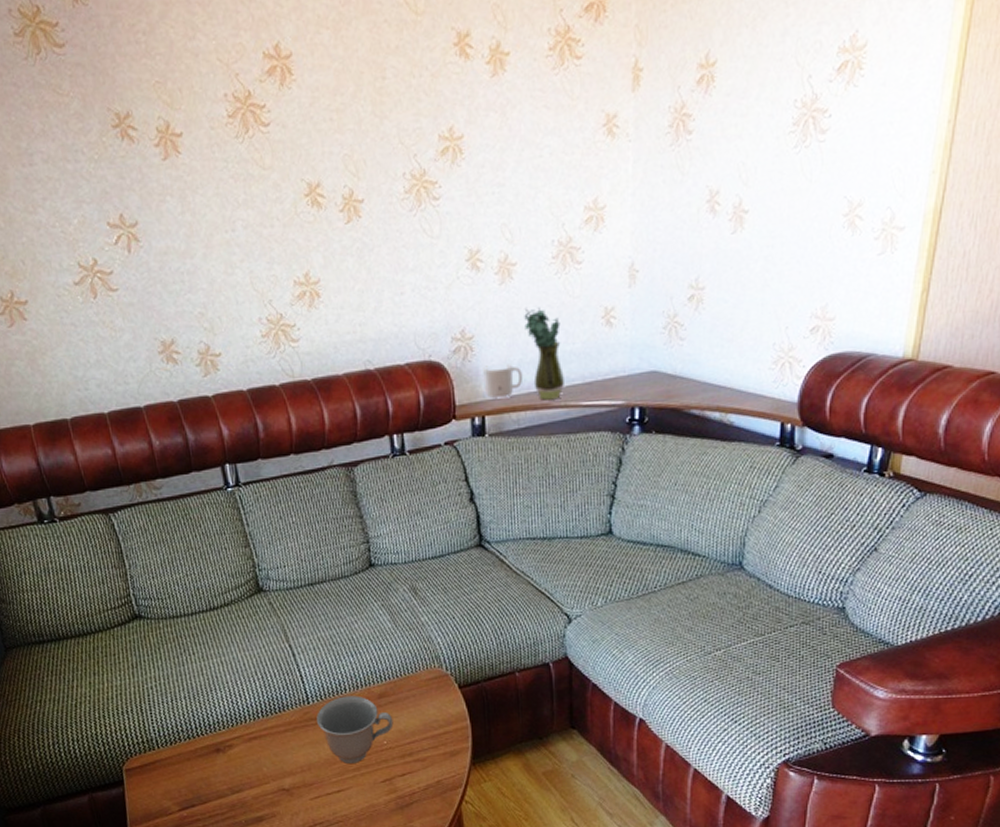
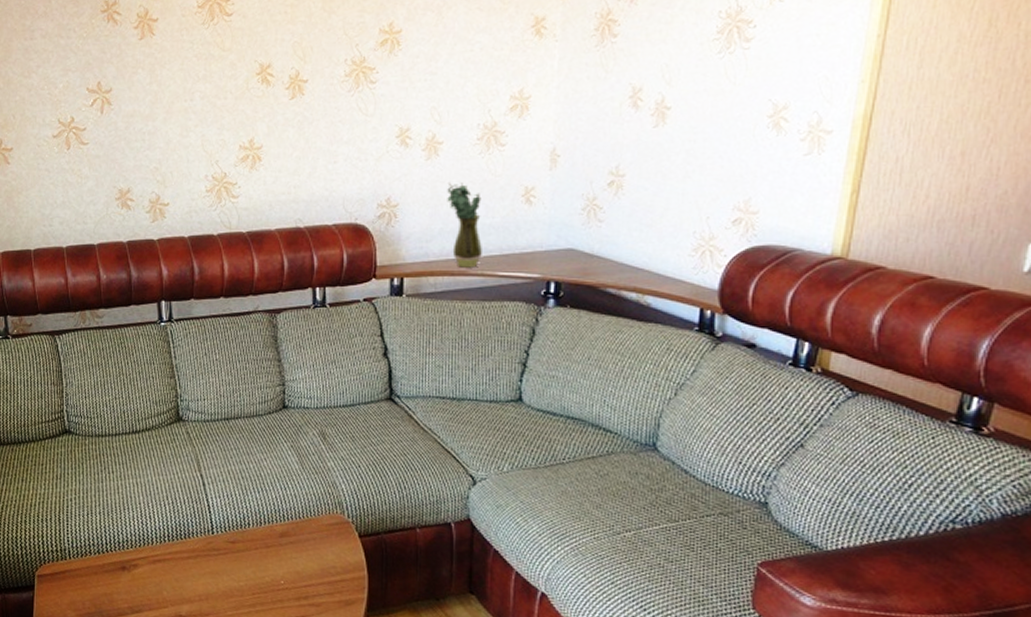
teacup: present [316,696,394,763] -> none [219,530,292,599]
mug: present [483,363,524,399] -> none [405,230,443,263]

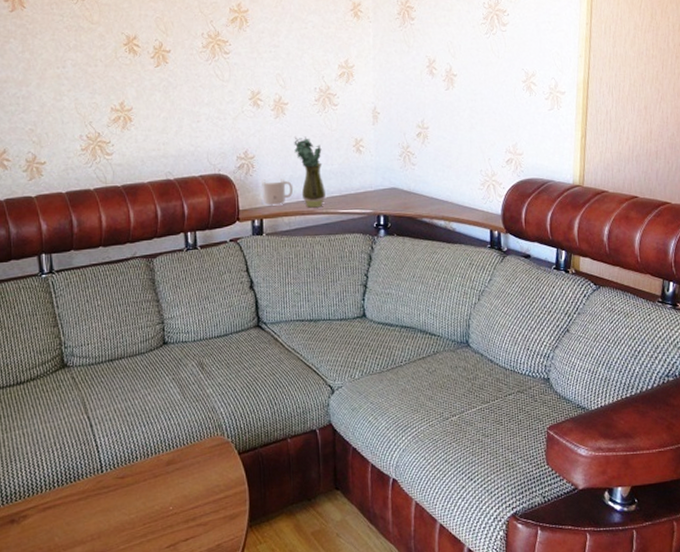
mug: none [405,230,443,263] -> present [262,178,294,206]

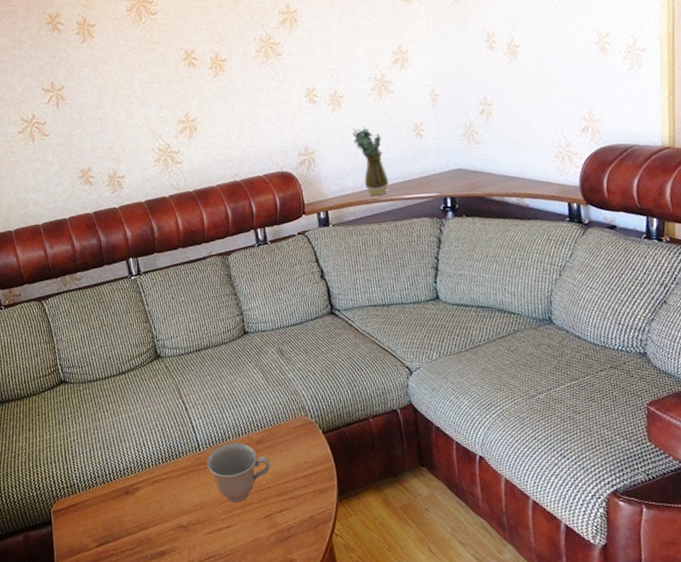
teacup: none [109,463,179,530] -> present [206,442,271,502]
mug: present [262,178,294,206] -> none [324,169,356,198]

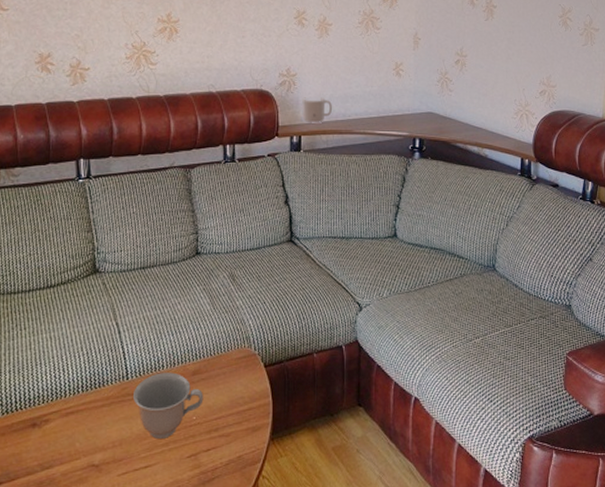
mug: none [324,169,356,198] -> present [302,96,333,123]
vase: present [352,127,389,196] -> none [336,57,365,127]

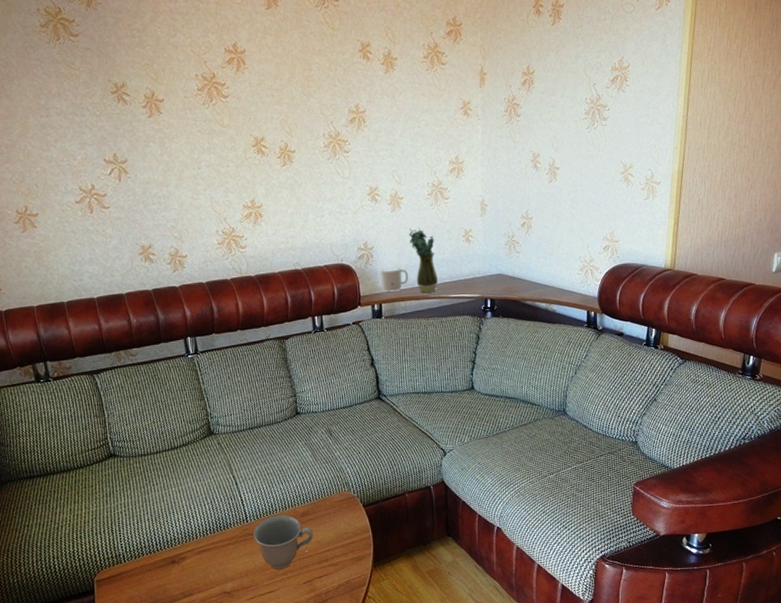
vase: none [336,57,365,127] -> present [409,228,439,293]

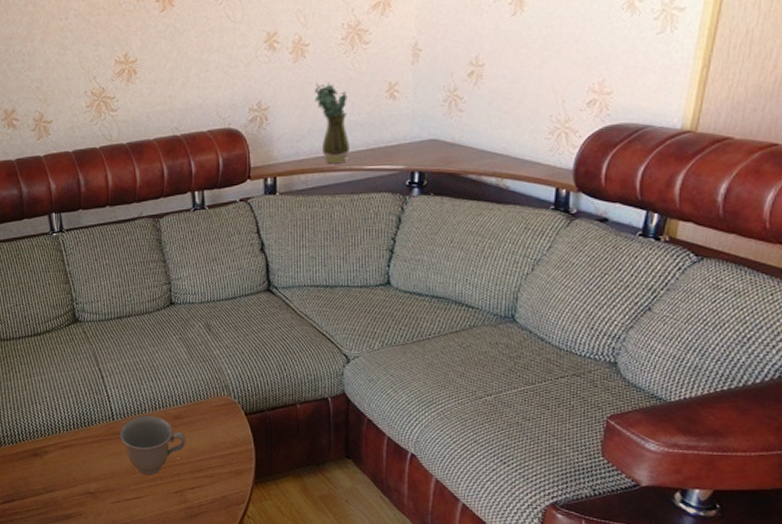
mug: present [380,266,409,292] -> none [276,131,312,162]

